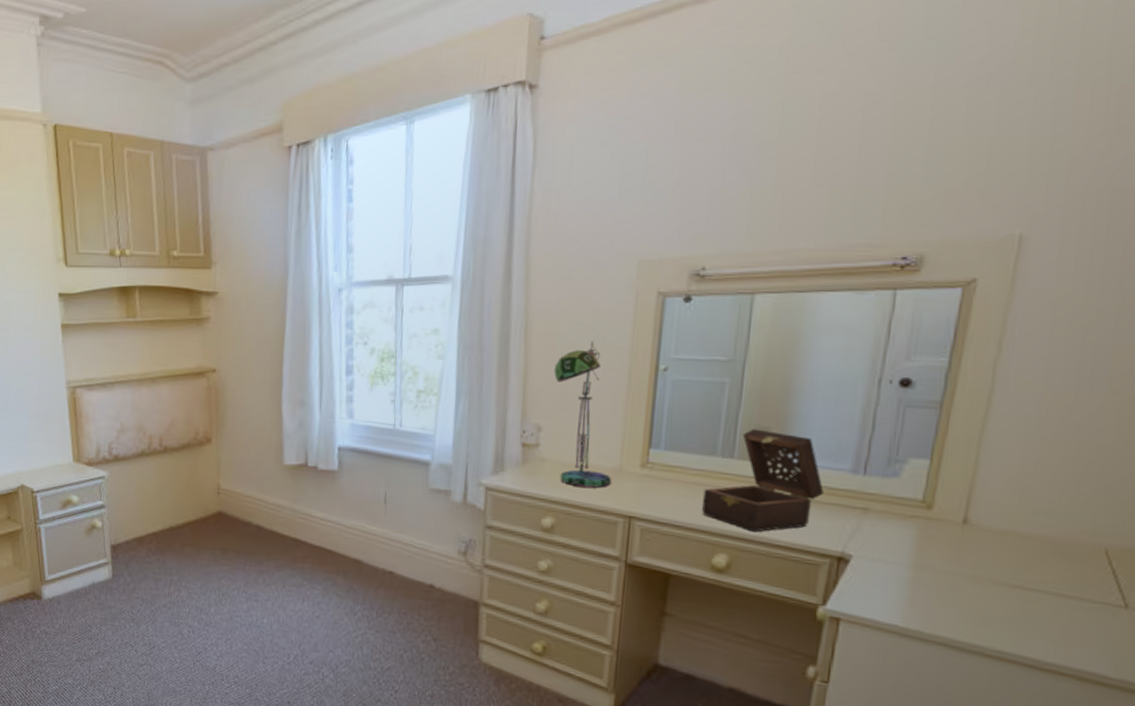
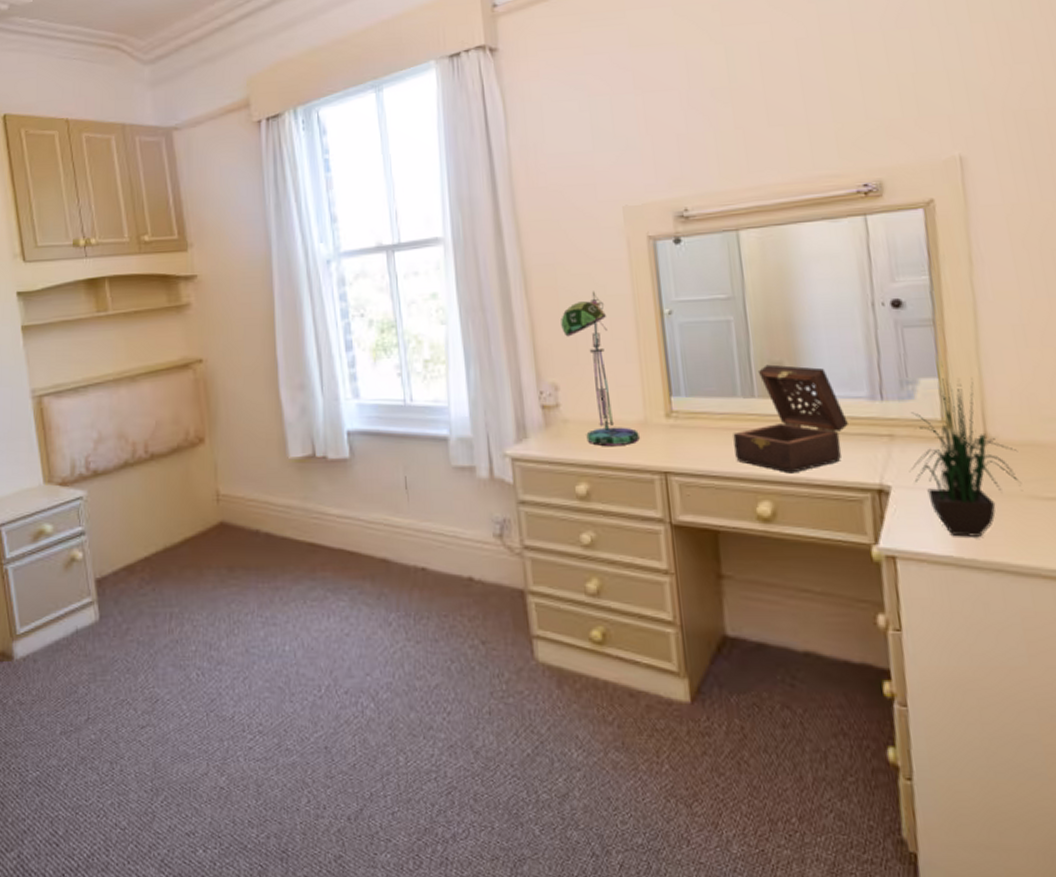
potted plant: none [875,448,996,612] -> present [909,366,1022,537]

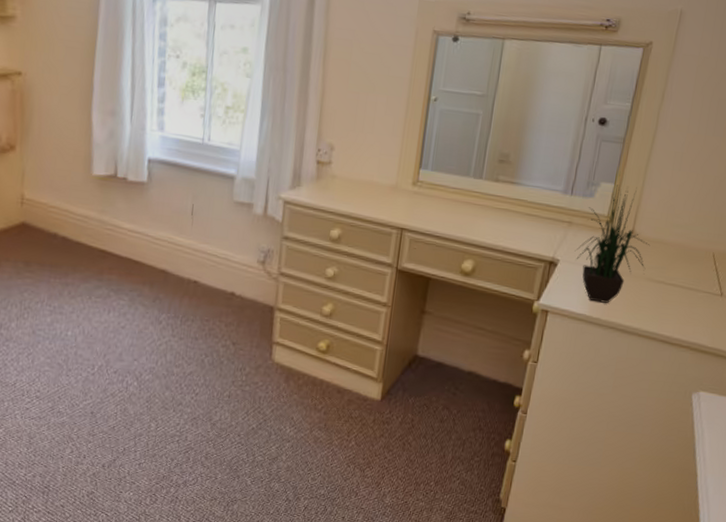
desk lamp: present [561,291,640,446] -> none [347,70,389,203]
jewelry box: present [733,364,848,474] -> none [456,154,544,242]

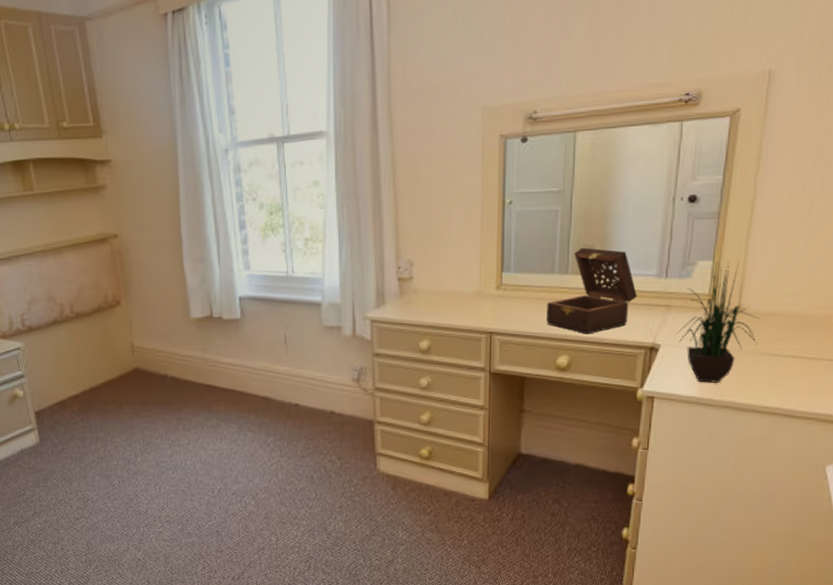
jewelry box: none [456,154,544,242] -> present [546,247,637,334]

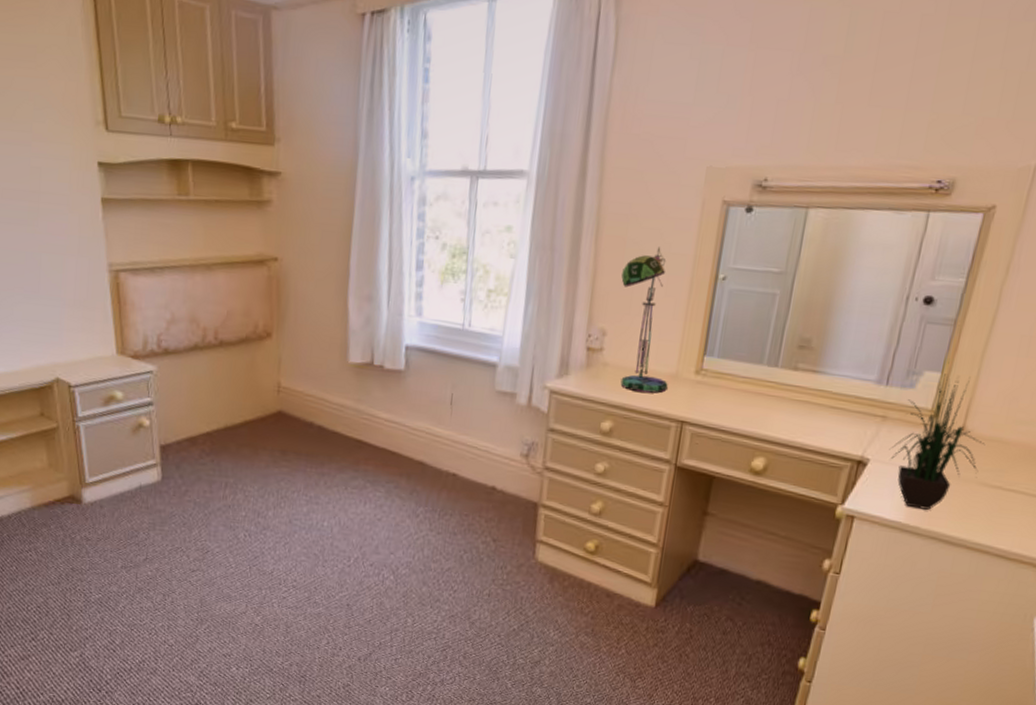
desk lamp: none [420,182,474,311] -> present [620,247,668,394]
jewelry box: present [546,247,637,334] -> none [746,339,852,437]

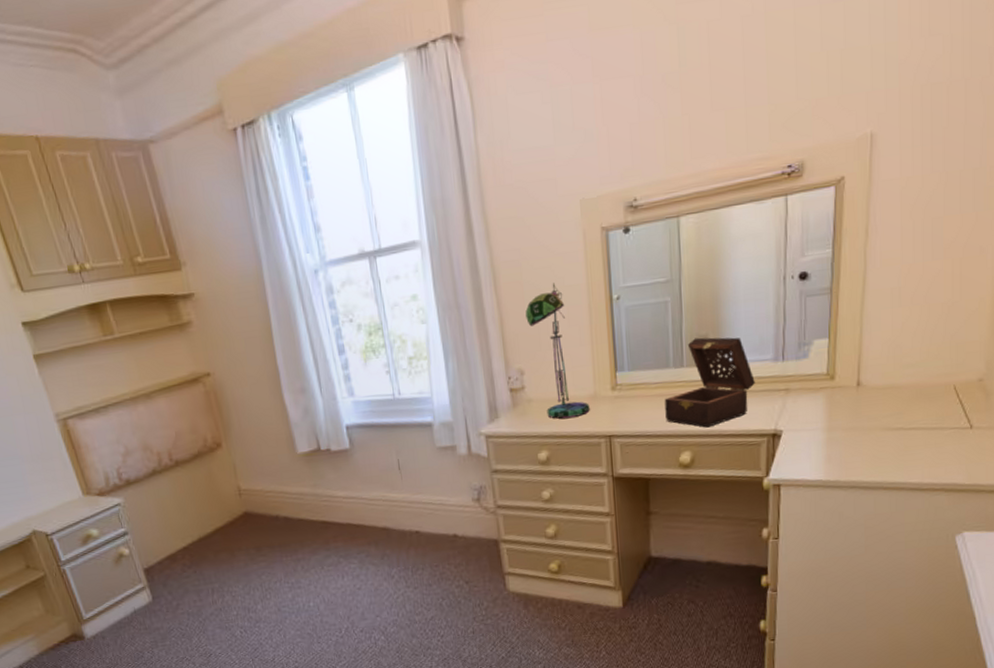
jewelry box: none [746,339,852,437] -> present [664,337,755,428]
potted plant: present [889,362,985,510] -> none [797,328,881,465]

